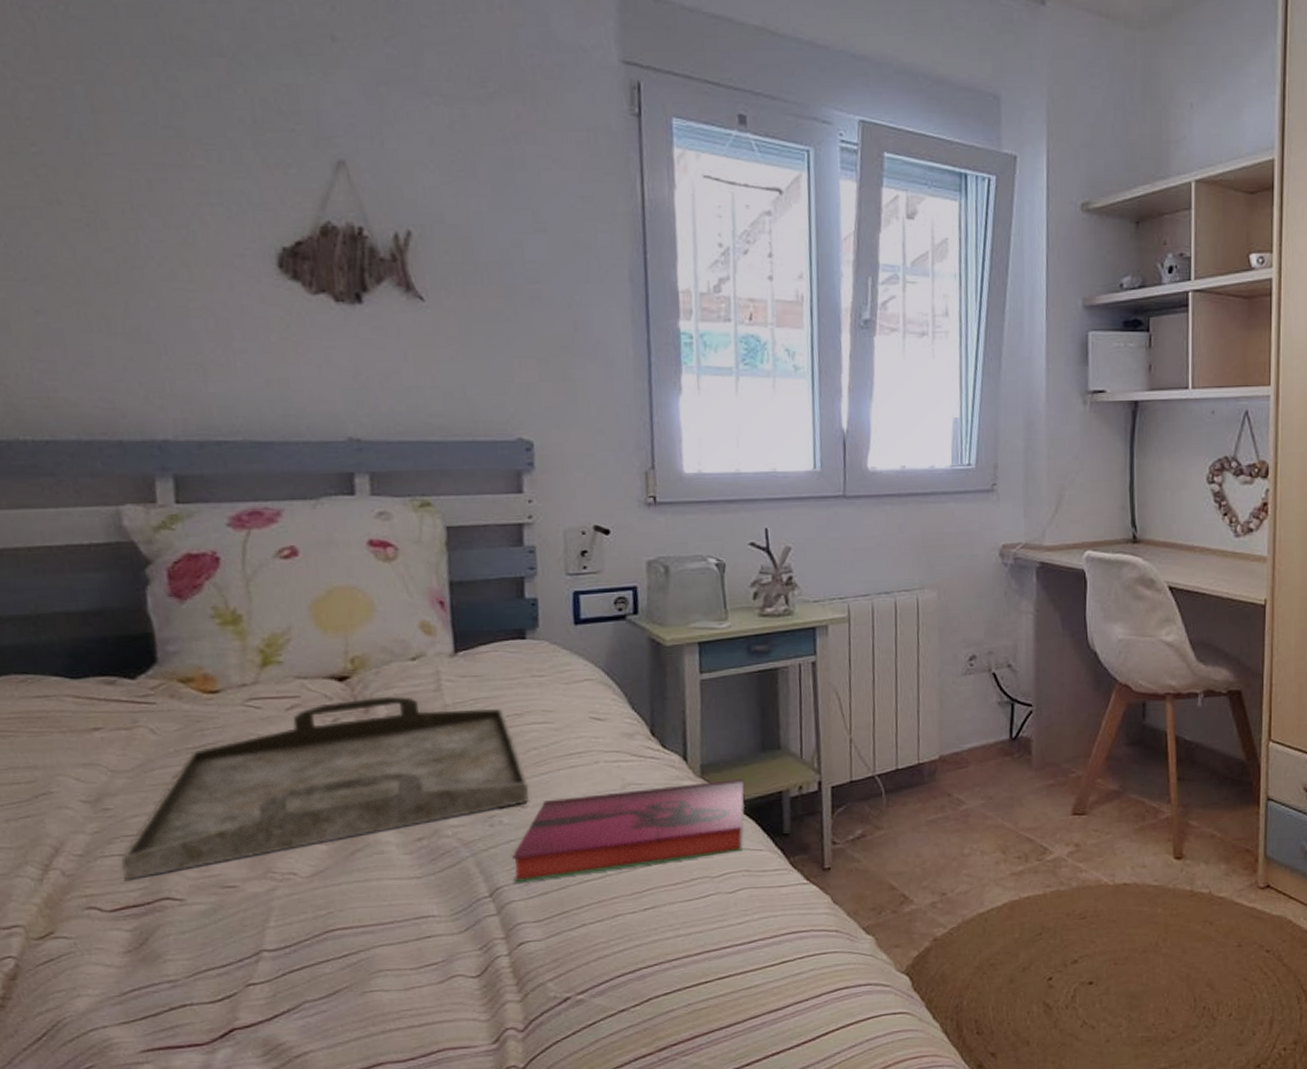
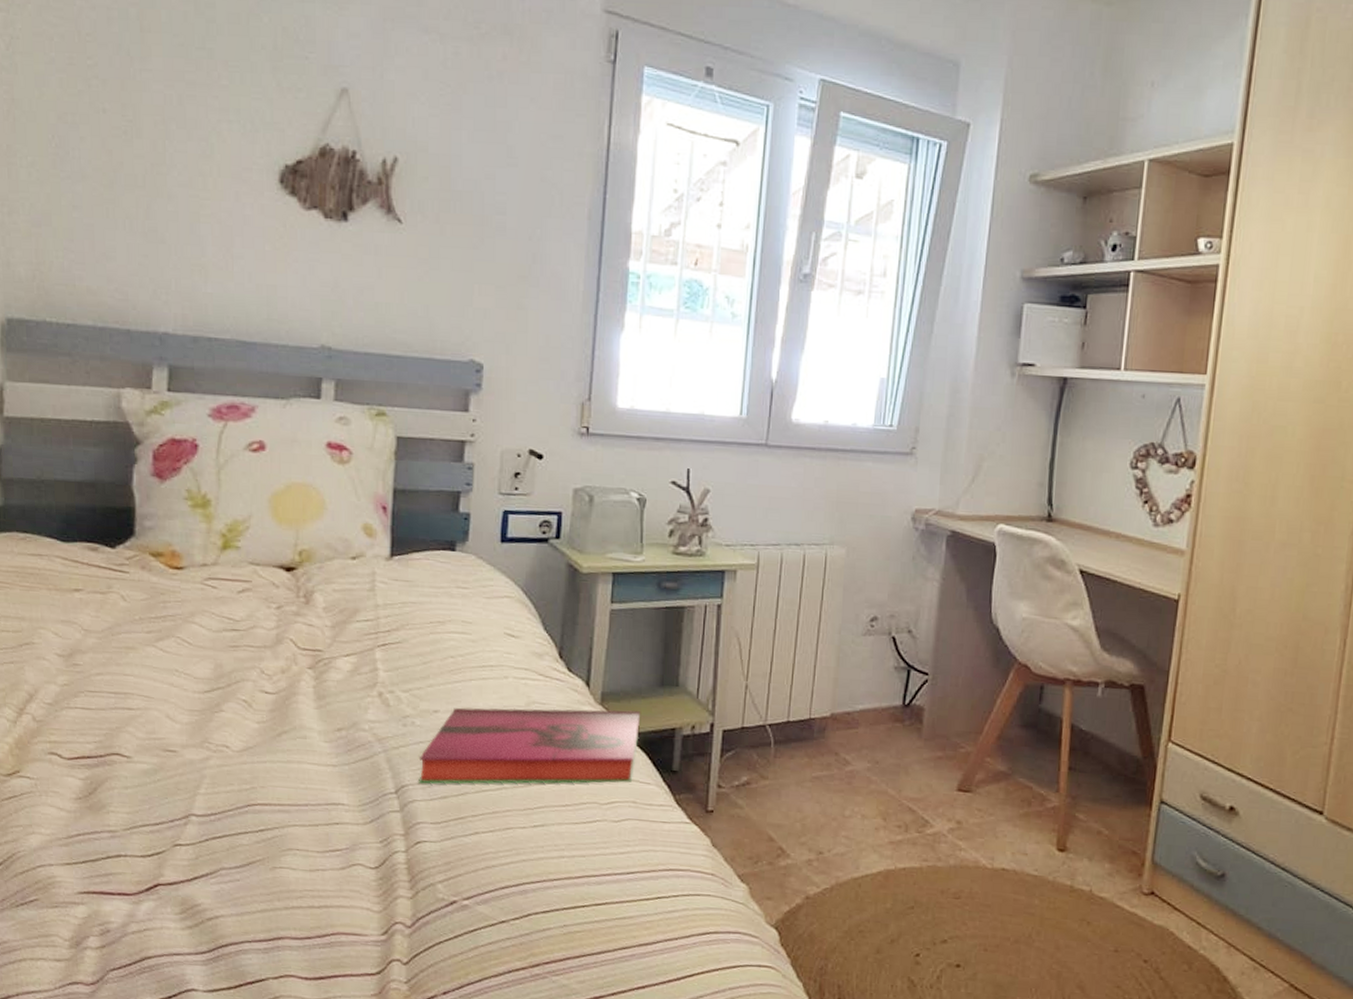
serving tray: present [121,696,530,880] -> none [82,589,442,732]

